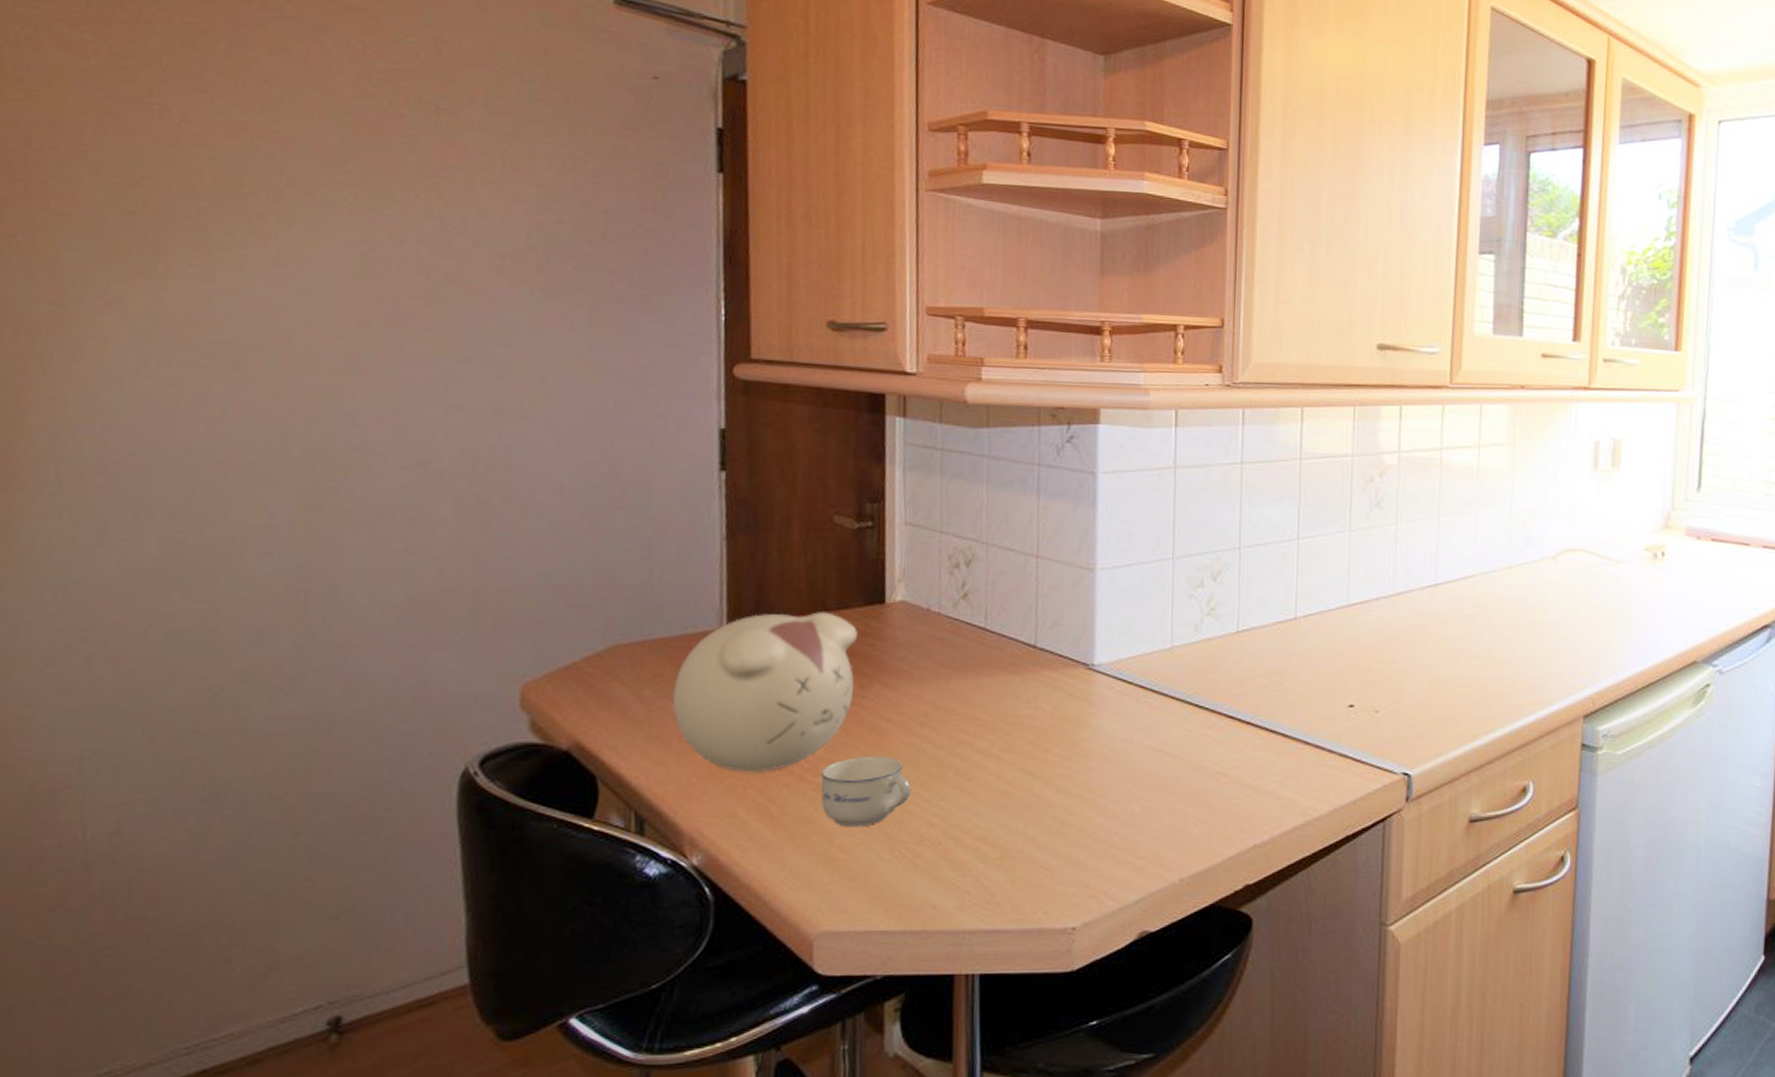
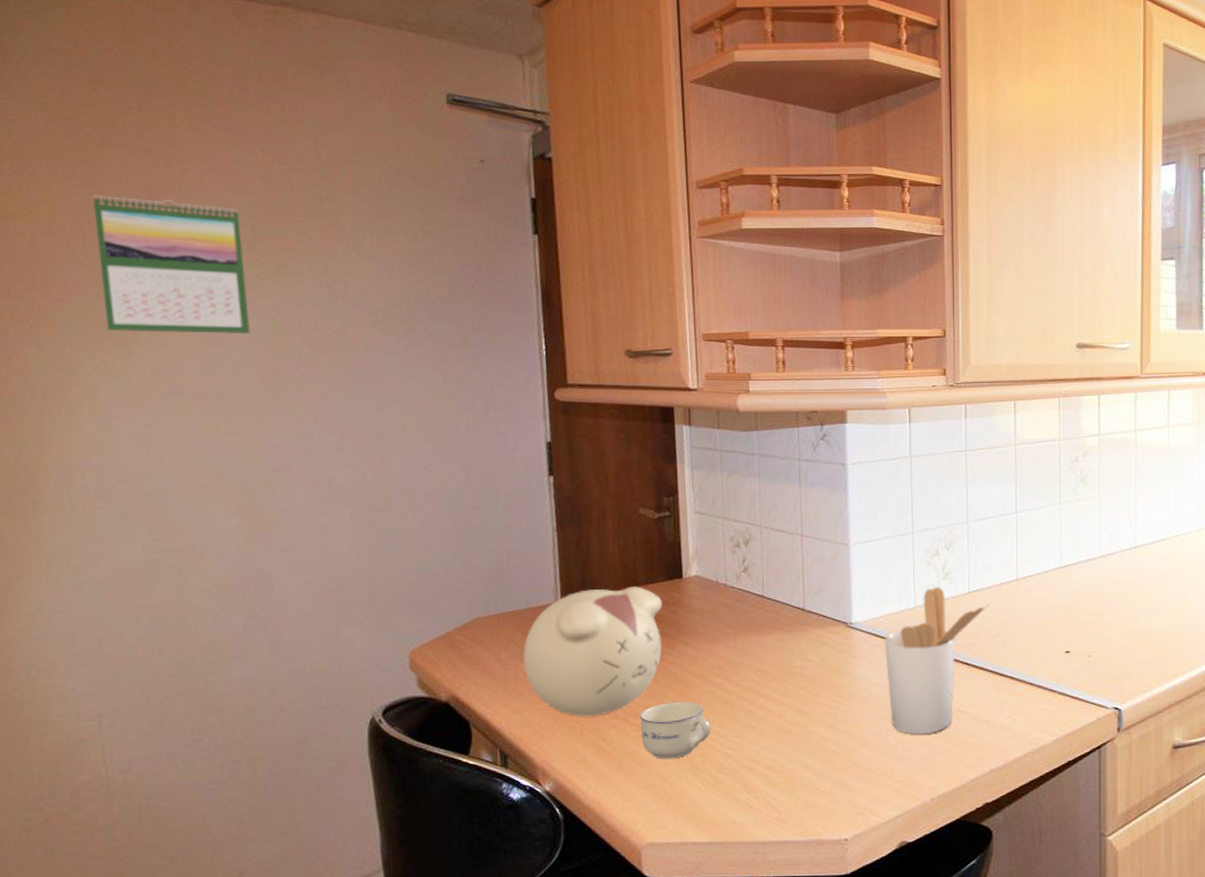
calendar: none [119,81,330,272] -> present [92,195,250,334]
utensil holder: none [1132,624,1264,802] -> present [884,587,991,735]

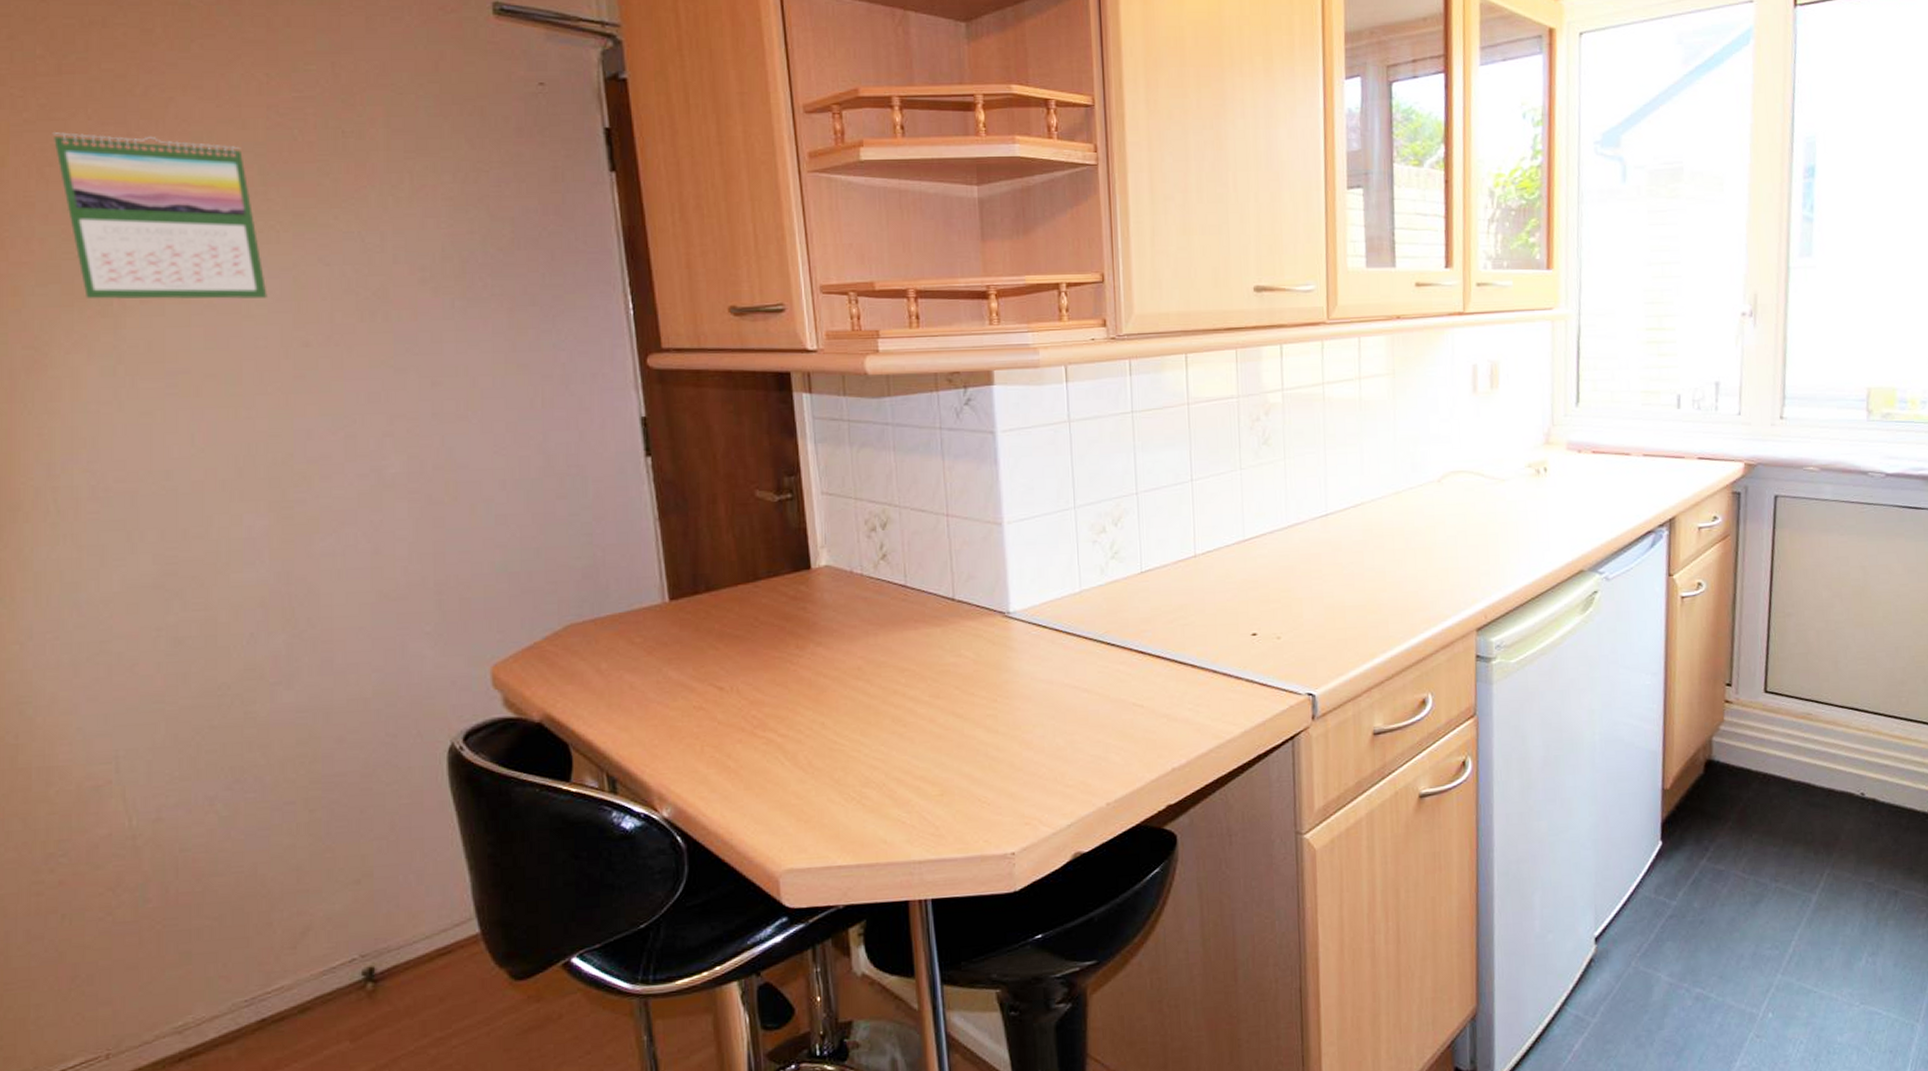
teapot: present [523,586,662,717] -> none [627,581,790,733]
cup: present [639,701,711,759] -> none [768,708,853,775]
utensil holder: present [884,587,991,735] -> none [1047,568,1167,734]

